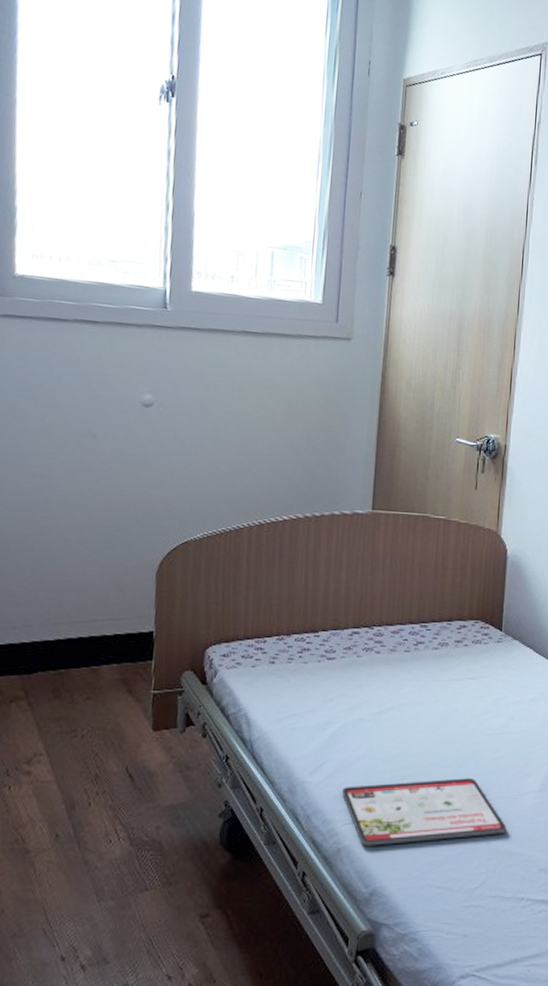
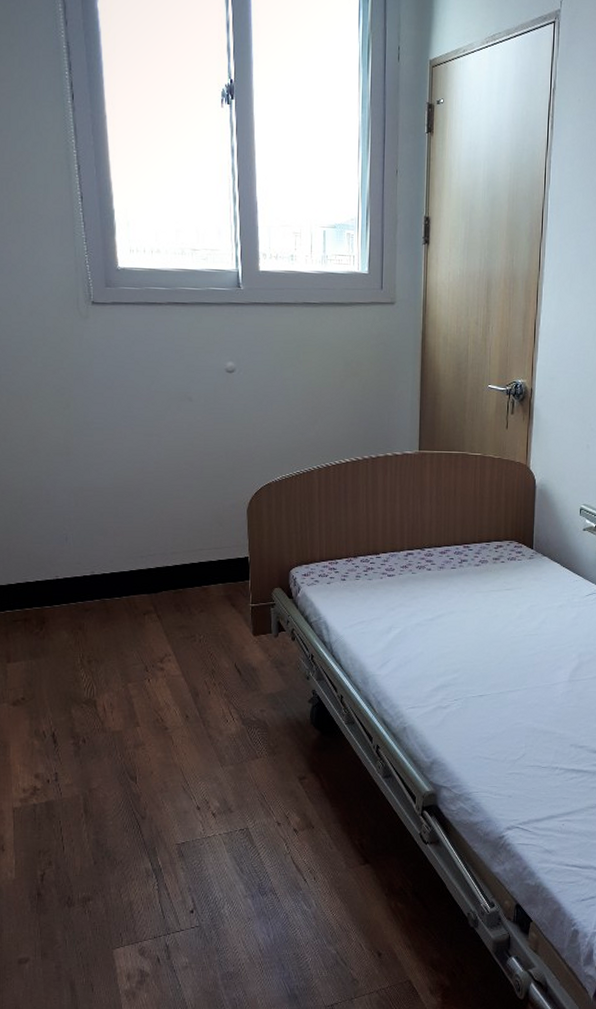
tablet: present [342,778,507,846] -> none [405,671,542,726]

